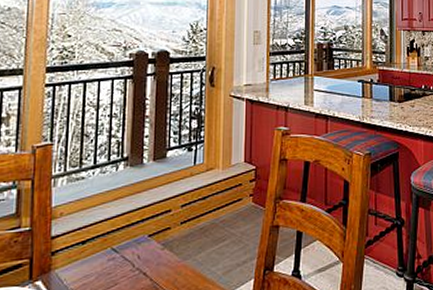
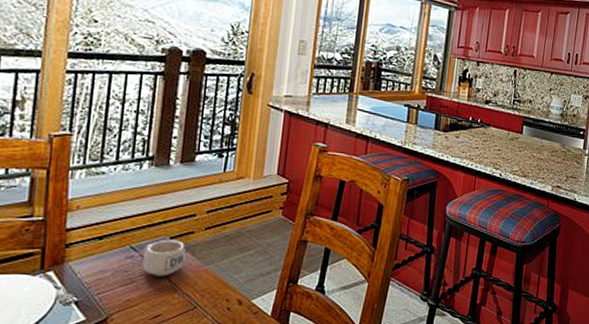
mug: none [124,237,164,276] -> present [142,239,186,276]

